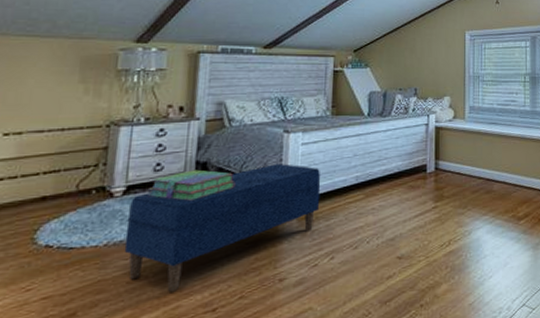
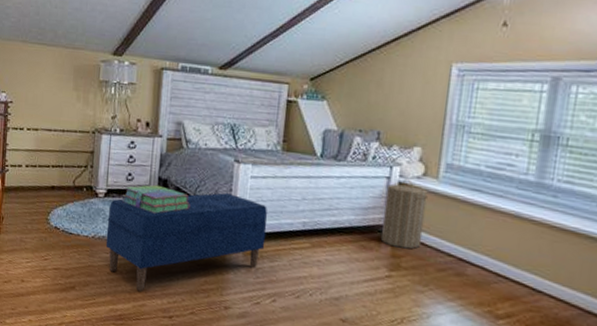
laundry hamper: none [425,123,458,181] -> present [380,179,428,250]

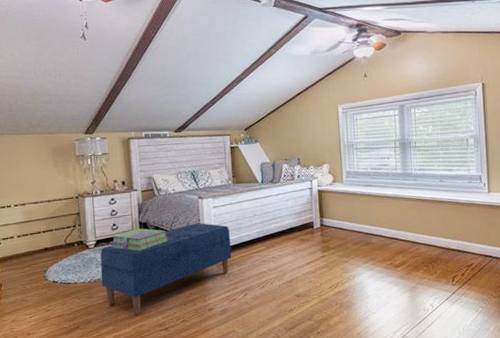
laundry hamper: present [380,179,428,250] -> none [310,187,340,235]

